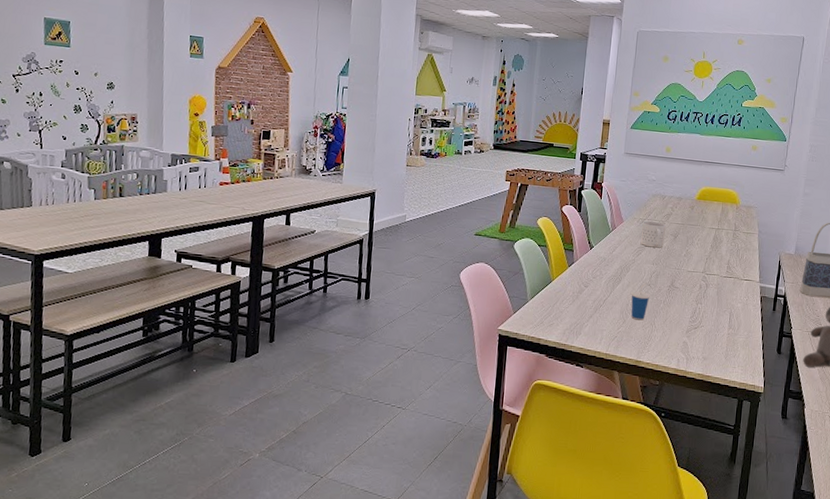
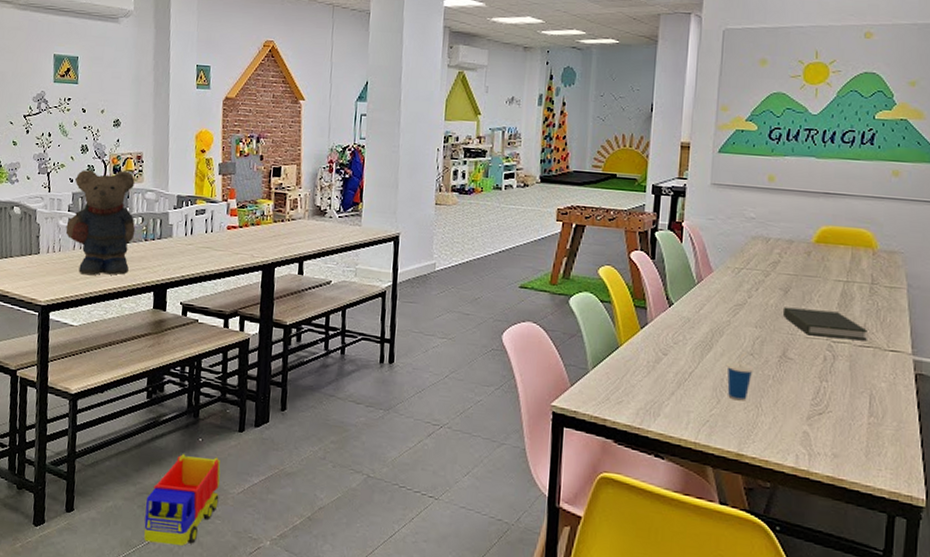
teddy bear: none [59,128,131,226] -> present [65,170,136,275]
toy truck: none [140,384,214,464] -> present [143,454,221,546]
mug: present [640,221,666,248] -> none [737,271,773,307]
book: none [672,248,730,273] -> present [782,307,867,341]

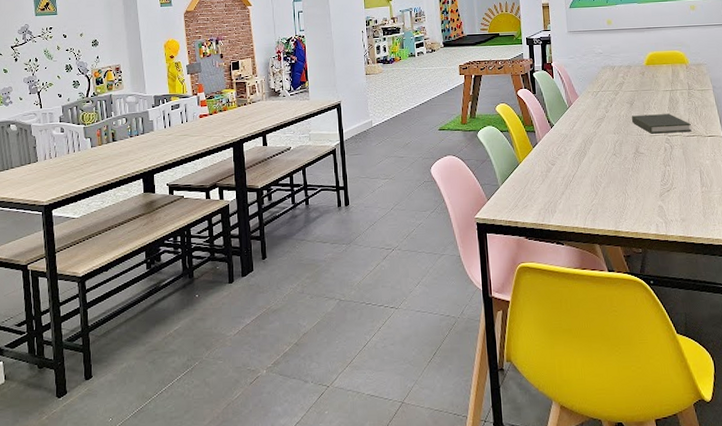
teddy bear: present [65,170,136,275] -> none [59,81,121,174]
toy truck: present [143,454,221,546] -> none [155,308,219,391]
cup: present [727,352,754,401] -> none [598,153,618,191]

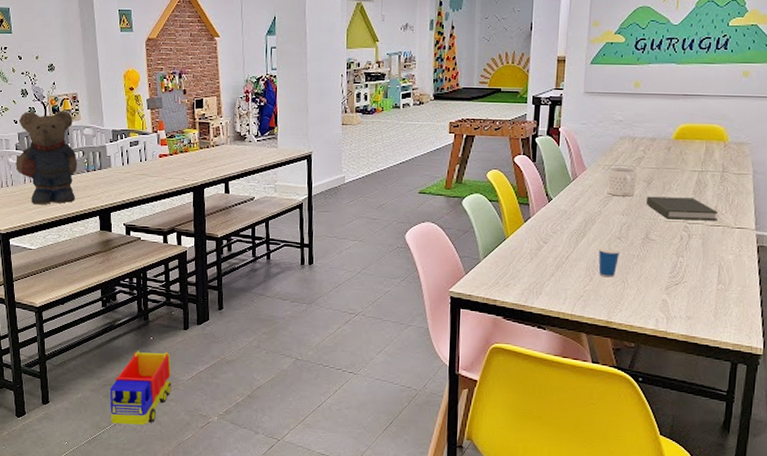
teddy bear: none [59,81,121,174] -> present [15,110,78,205]
toy truck: none [155,308,219,391] -> present [109,351,172,425]
mug: none [597,92,622,118] -> present [607,167,638,197]
cup: none [598,153,618,191] -> present [598,236,621,278]

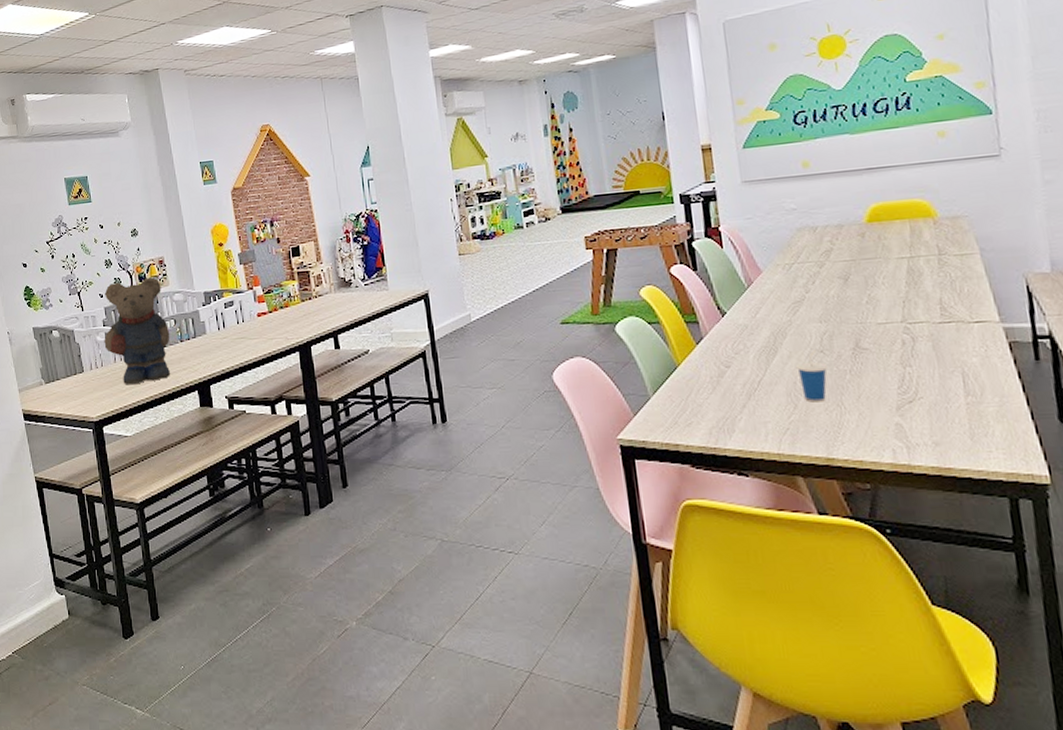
toy truck: present [109,351,172,425] -> none [226,544,298,639]
mug: present [607,167,638,197] -> none [791,264,831,300]
book: present [645,196,718,221] -> none [846,291,946,321]

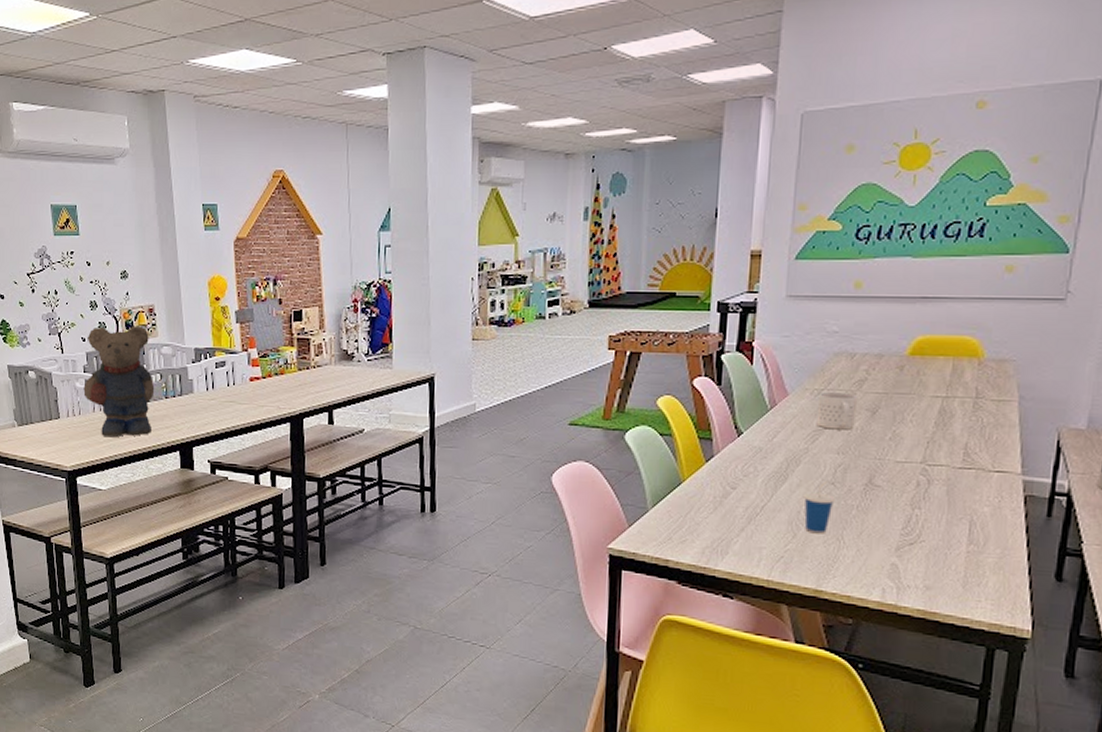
mug: none [791,264,831,300] -> present [816,392,858,430]

